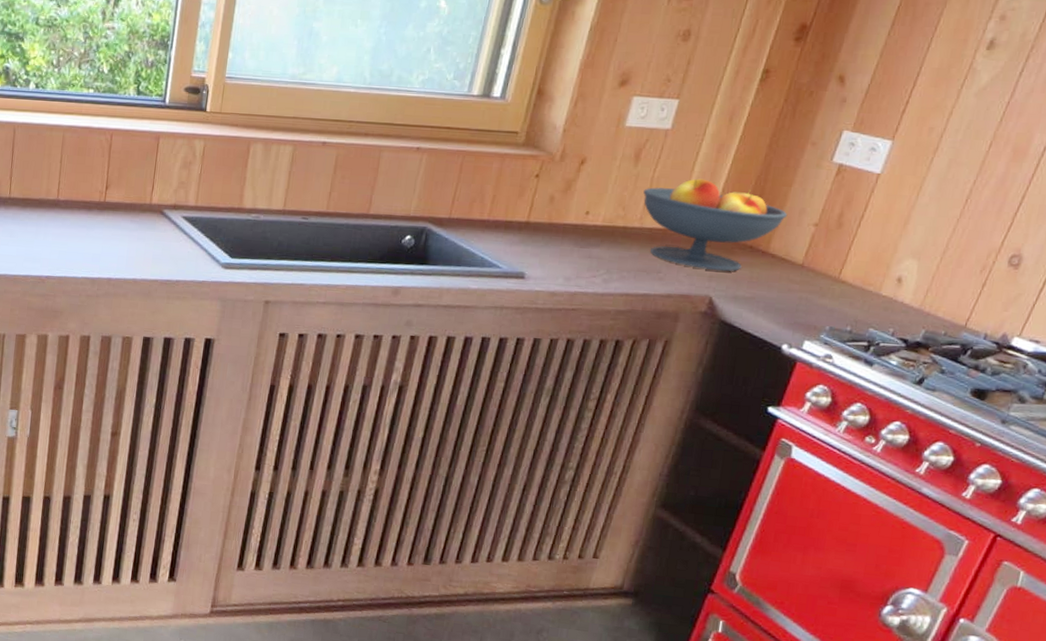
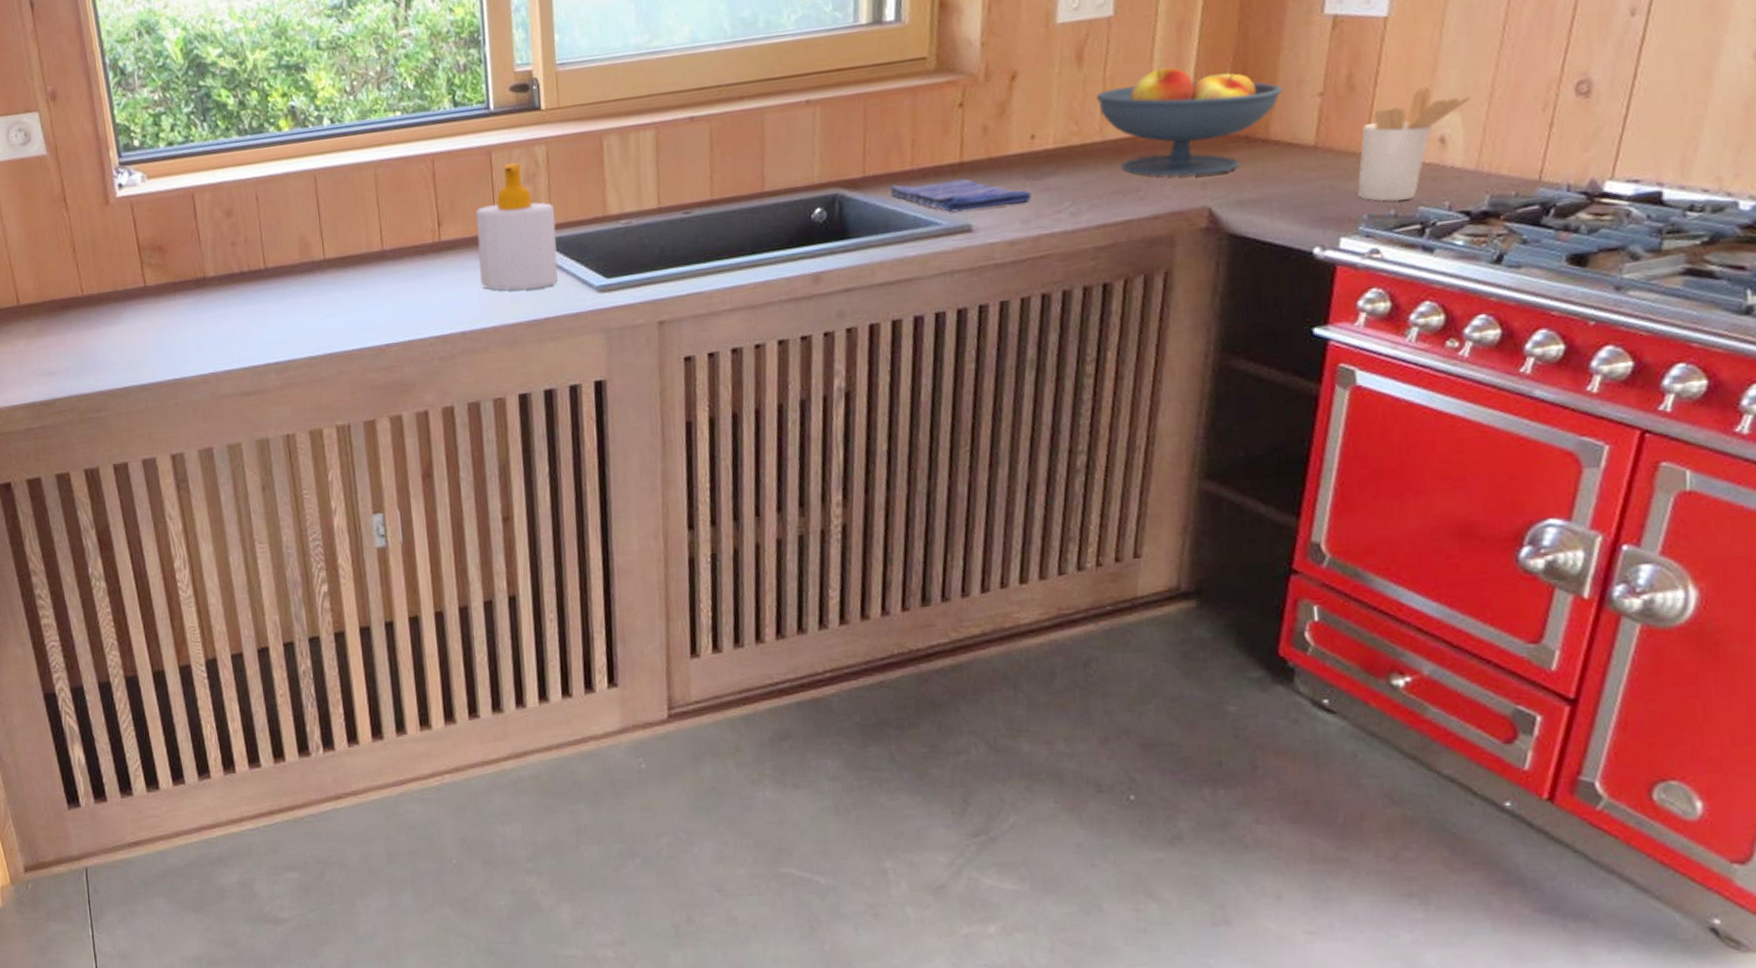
soap bottle: none [131,149,201,256] -> present [475,162,559,291]
dish towel: none [467,229,577,264] -> present [890,178,1033,213]
utensil holder: none [826,235,928,321] -> present [1357,86,1471,201]

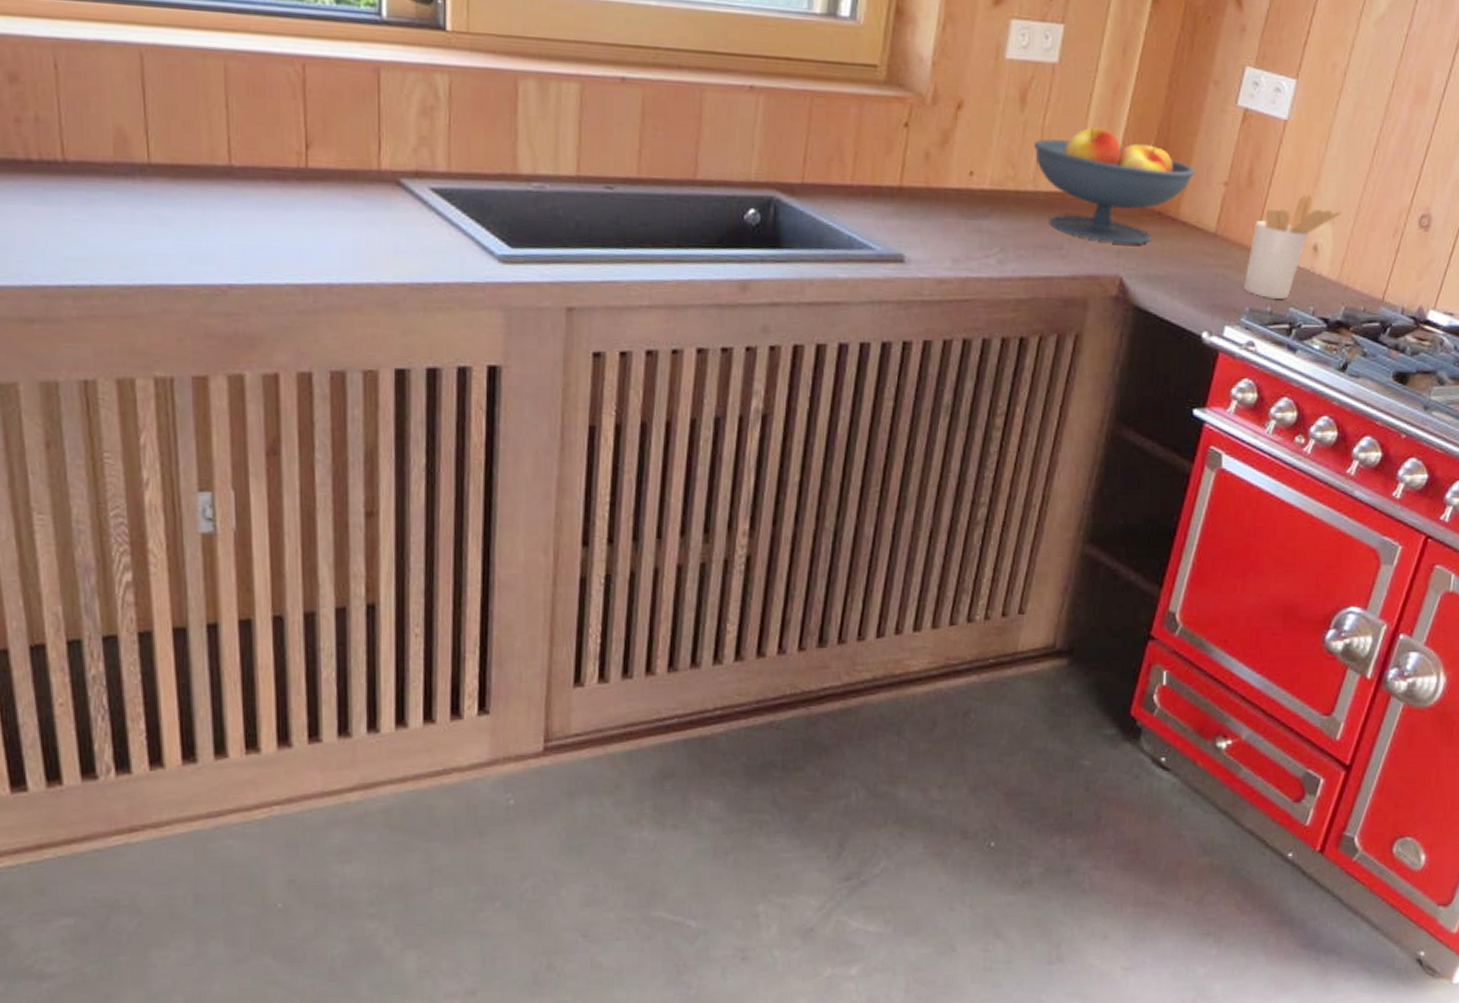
soap bottle: present [475,162,559,291] -> none [354,87,455,246]
dish towel: present [890,178,1033,213] -> none [827,198,965,241]

